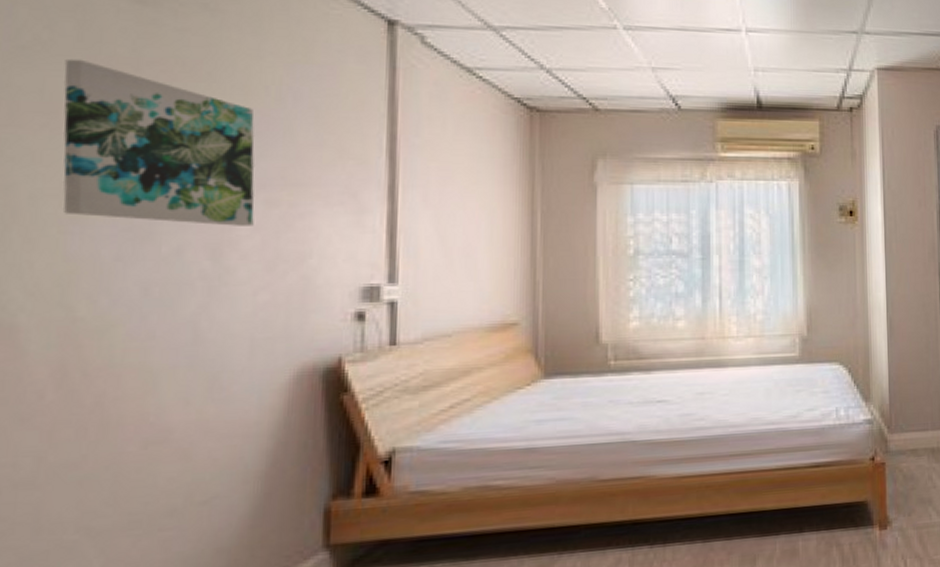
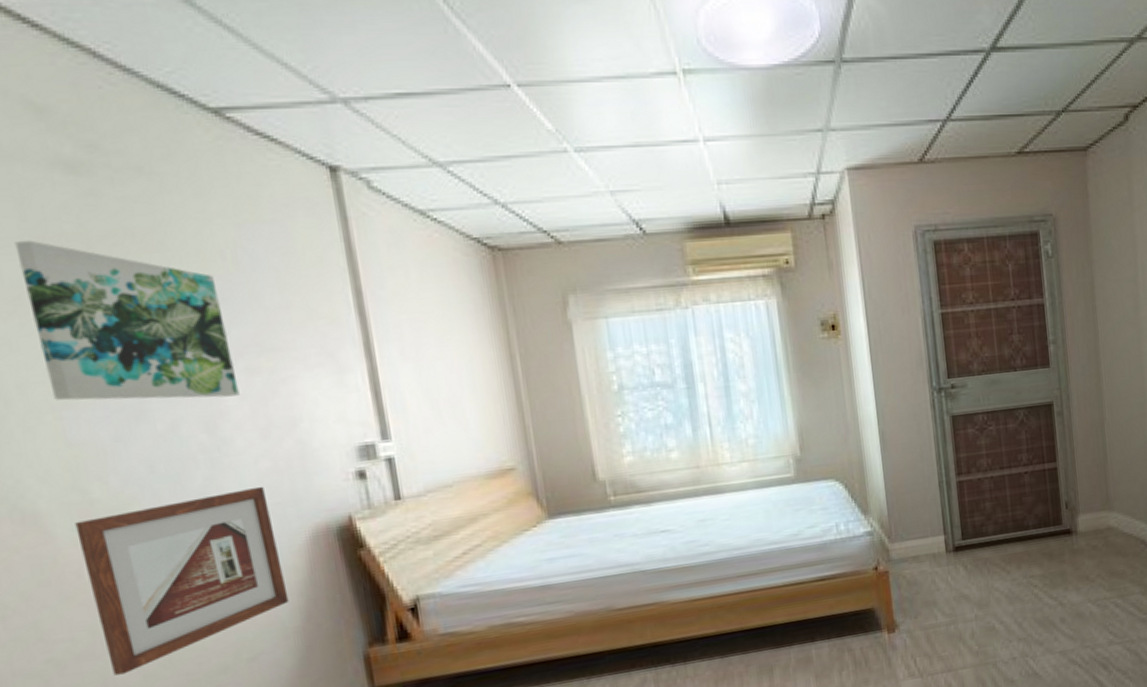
picture frame: none [49,319,258,509] -> present [75,486,289,676]

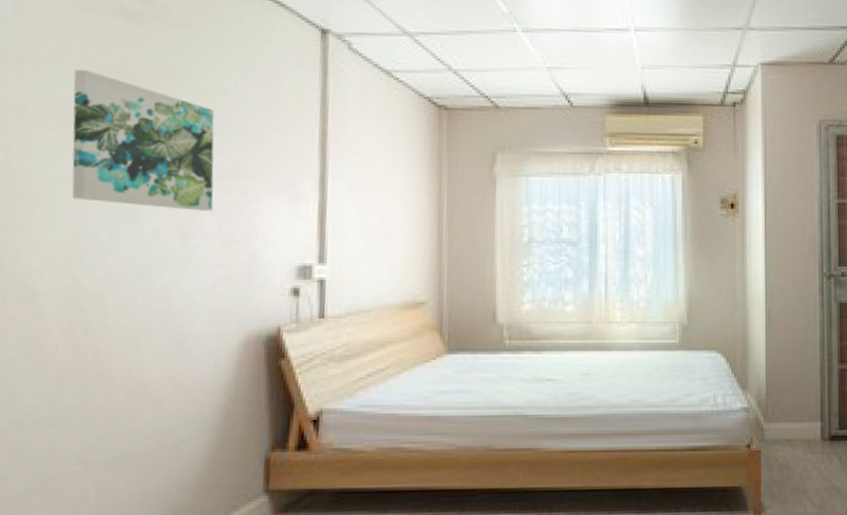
picture frame: present [75,486,289,676] -> none [59,291,215,443]

